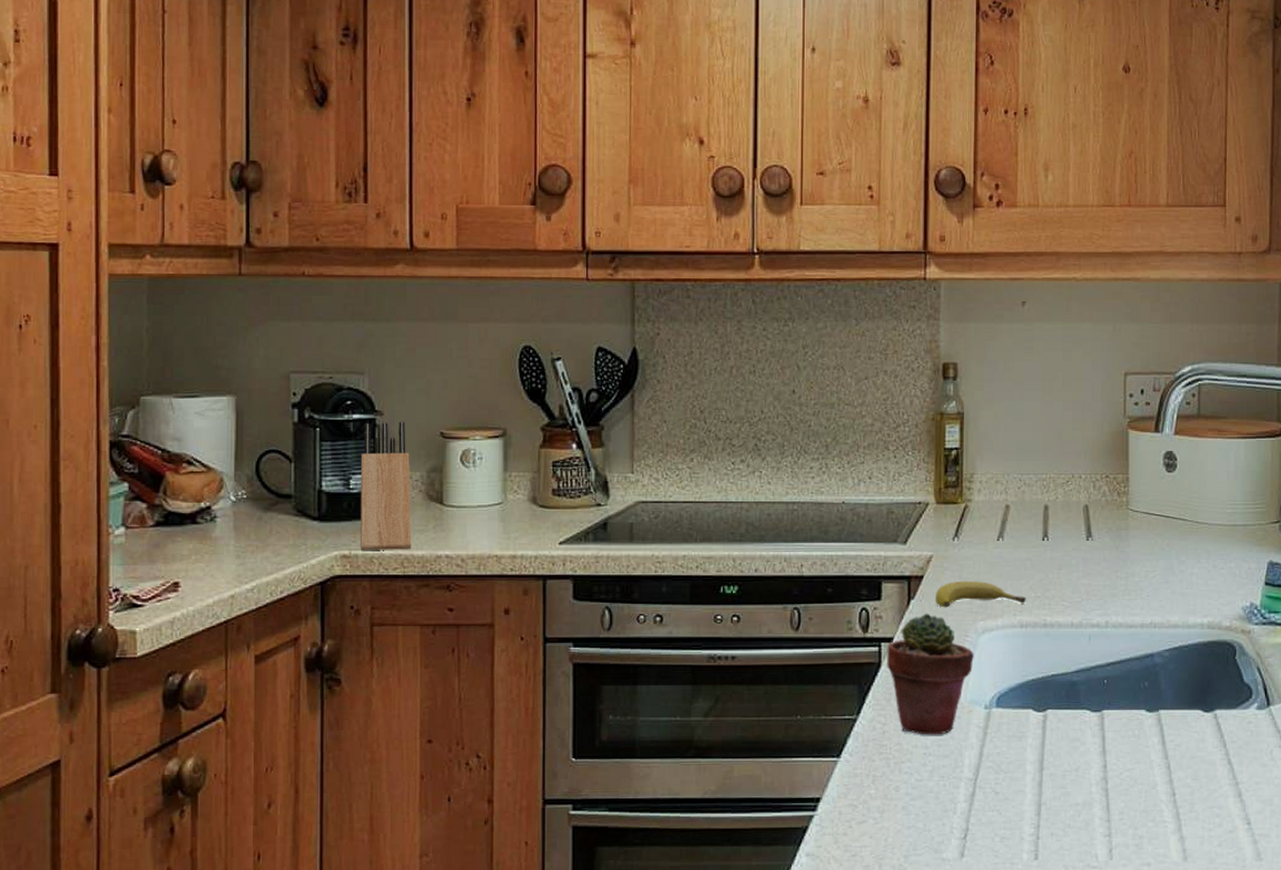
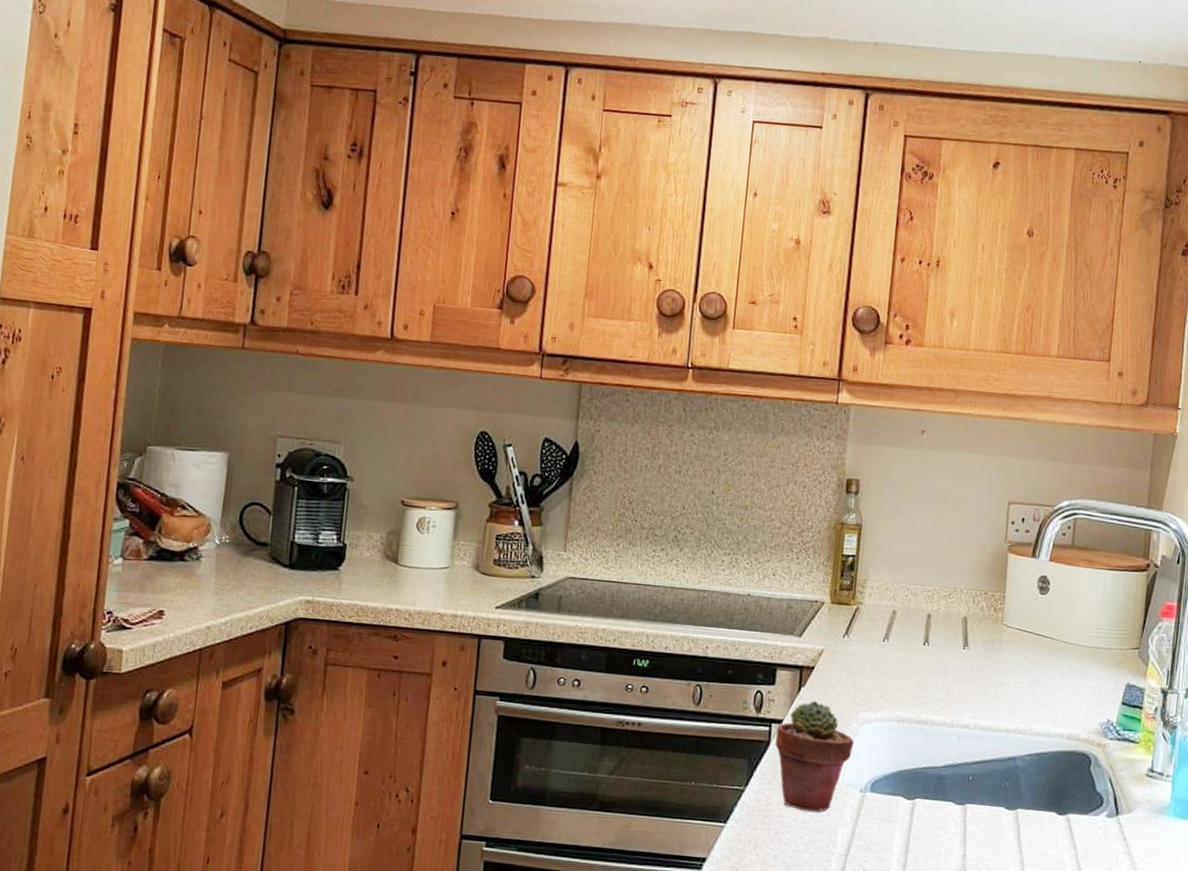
knife block: present [360,421,412,550] -> none [323,487,373,601]
fruit: present [935,581,1026,608] -> none [823,674,905,700]

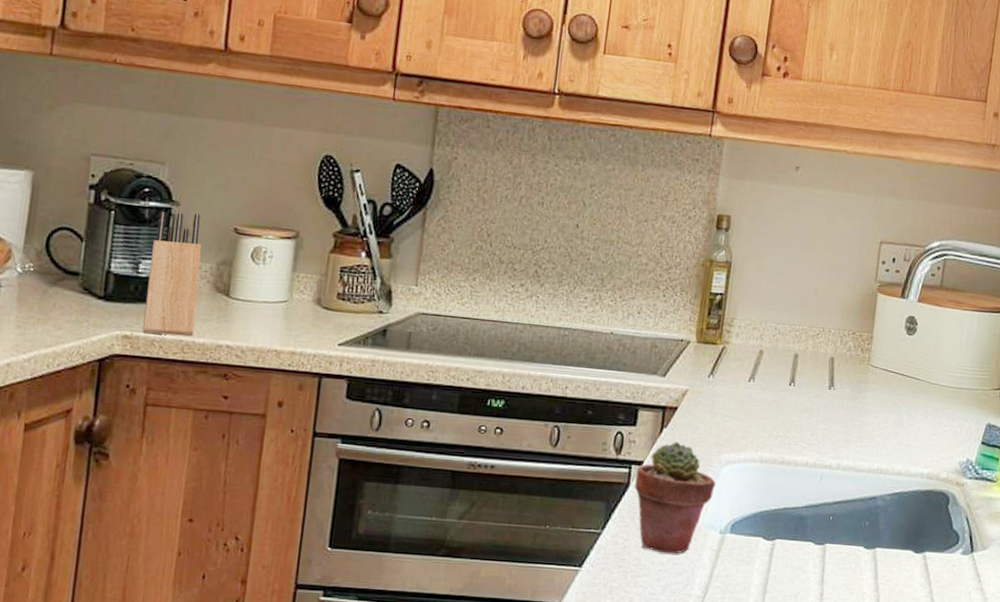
knife block: none [323,487,373,601] -> present [142,212,202,337]

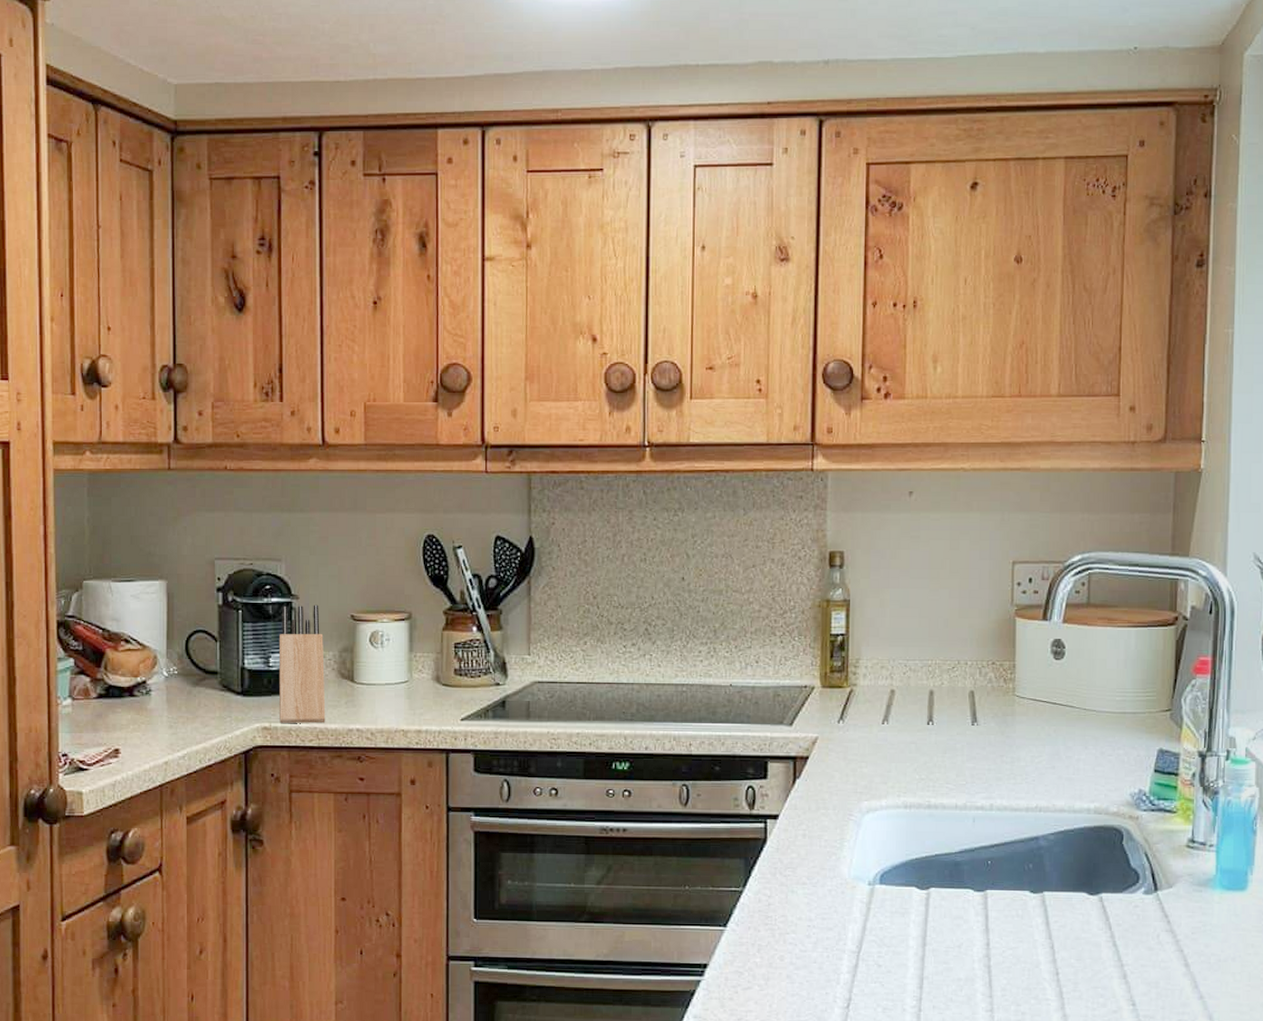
potted succulent: present [634,441,716,554] -> none [772,792,858,909]

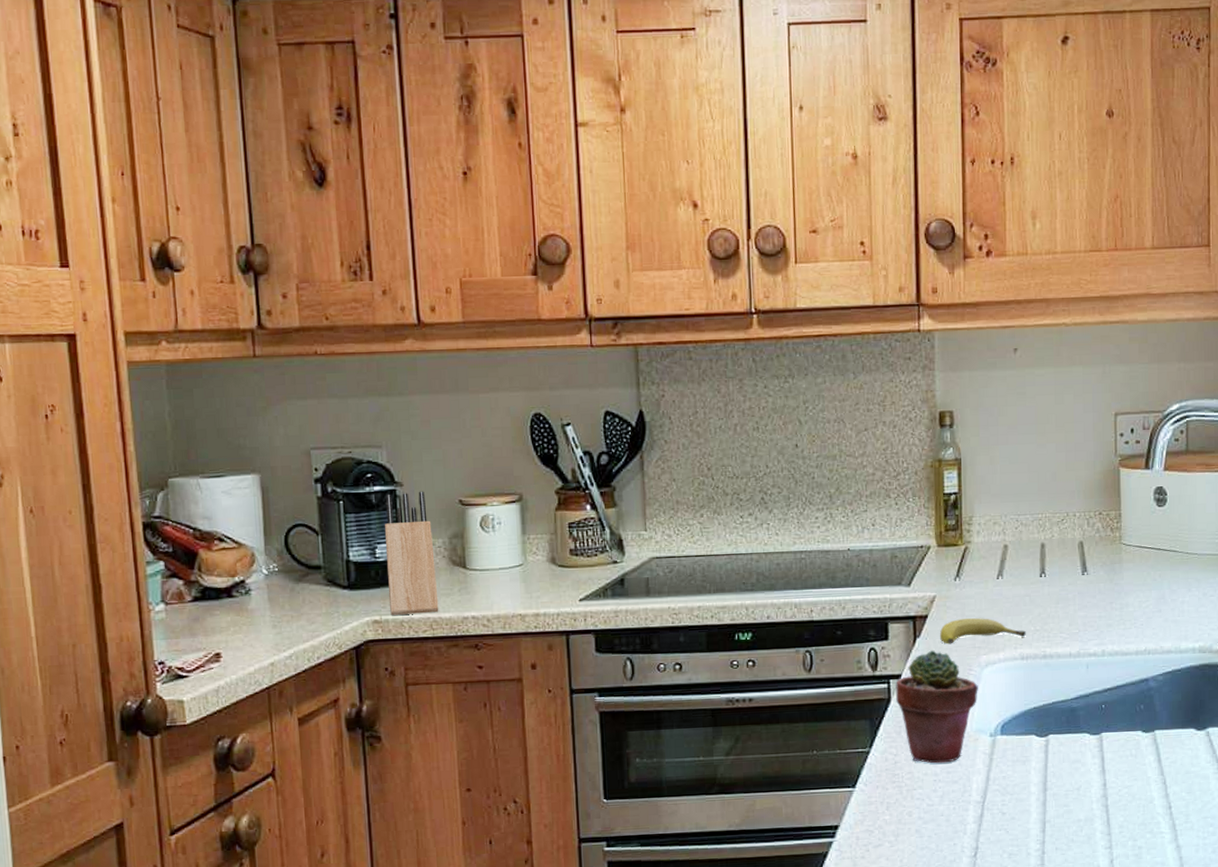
potted succulent: none [772,792,858,909] -> present [896,650,978,764]
fruit: none [820,762,910,788] -> present [939,618,1026,645]

